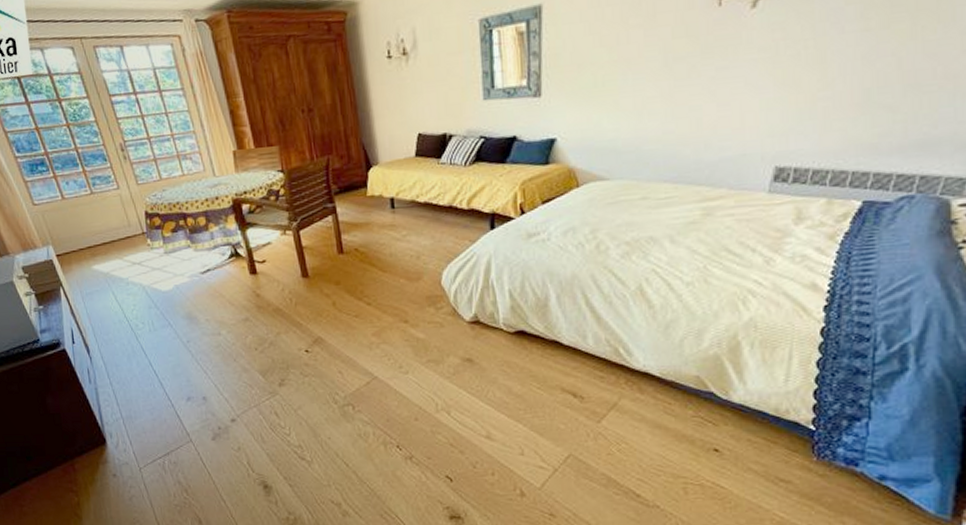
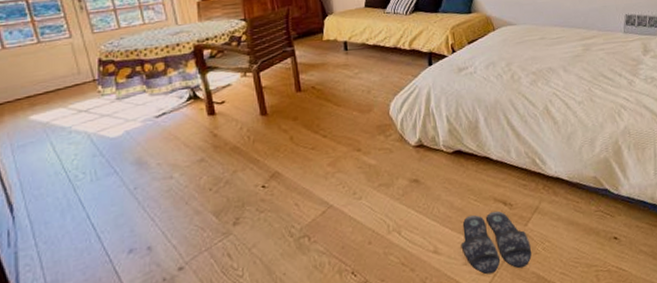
slippers: none [519,402,603,468] -> present [462,210,532,275]

